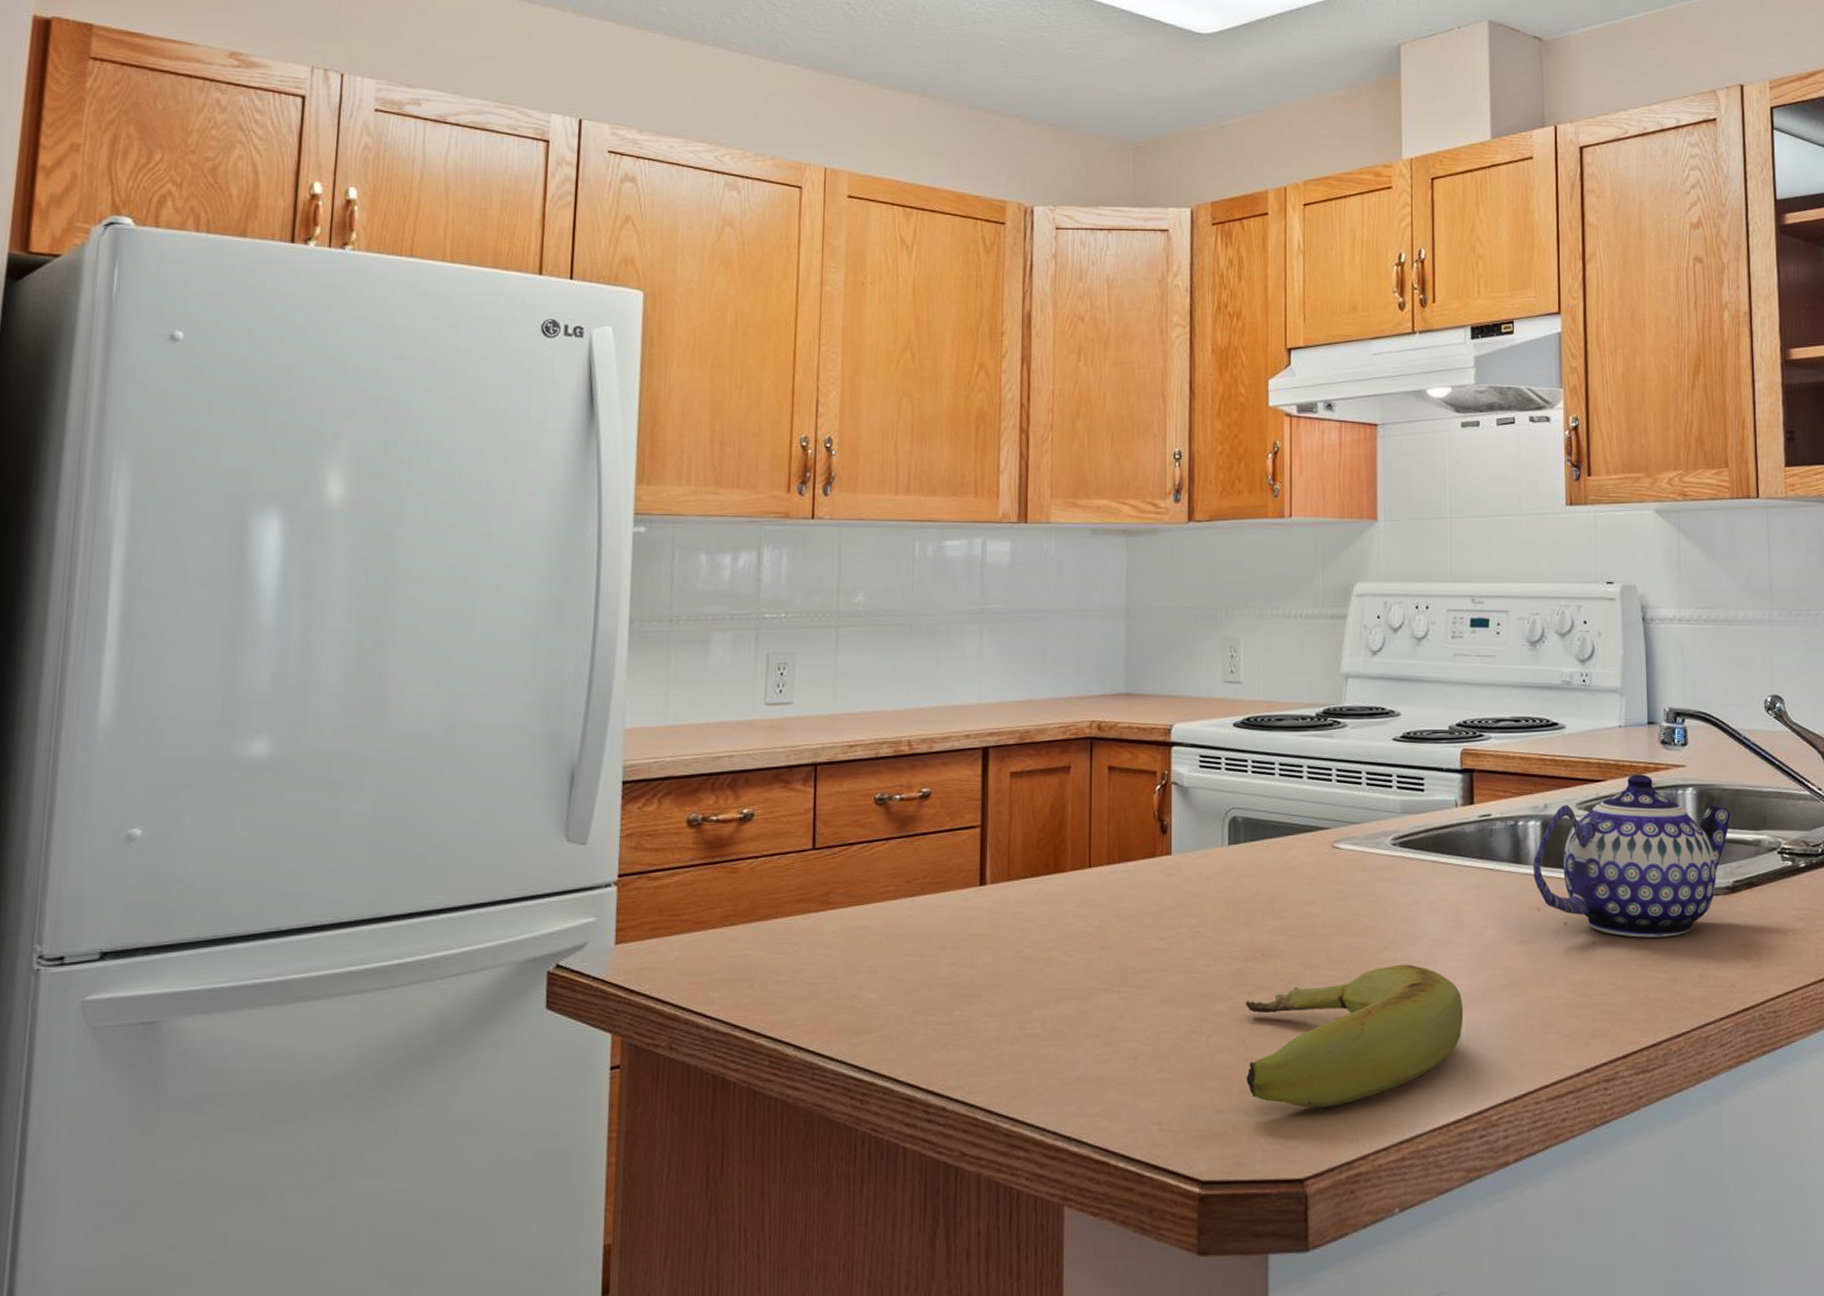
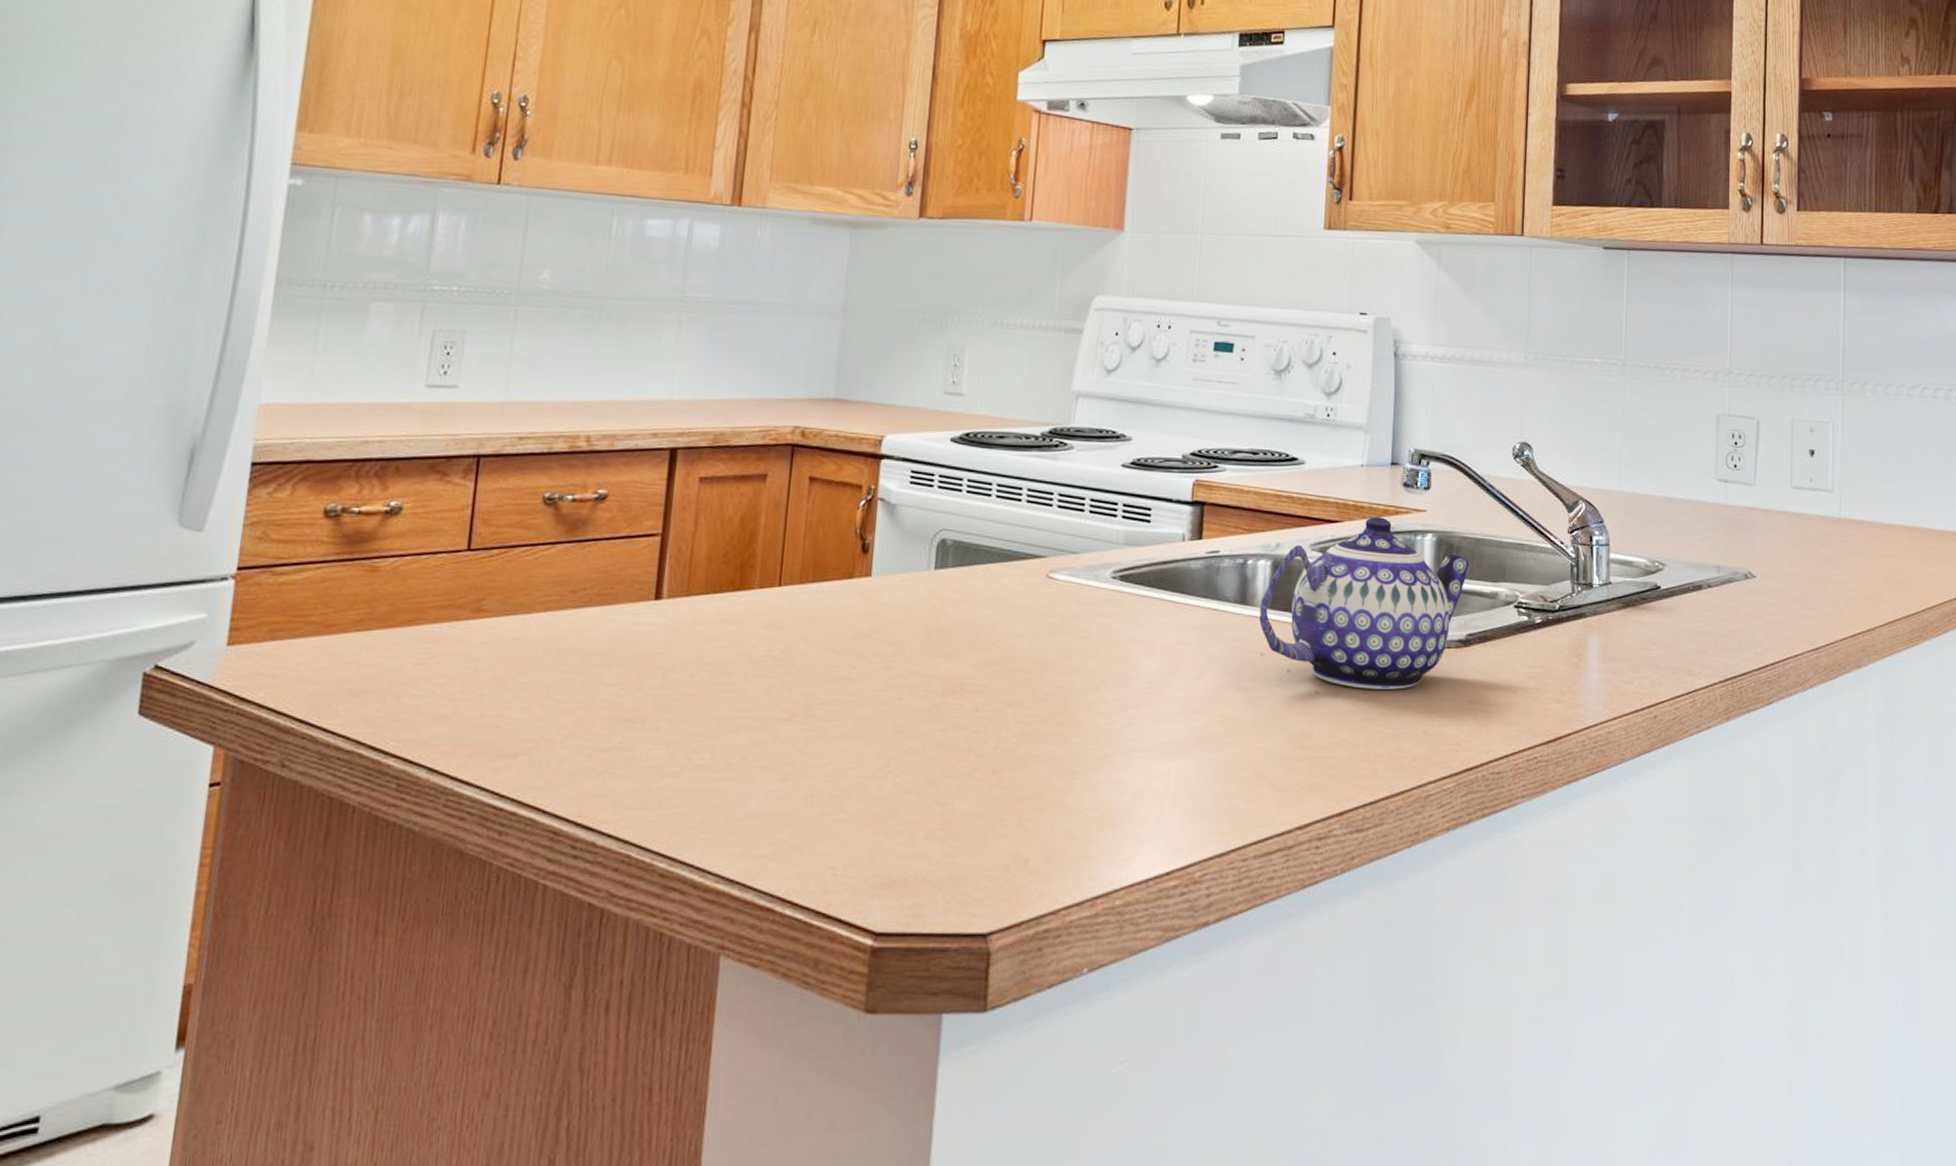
banana: present [1245,964,1464,1108] -> none [933,706,1174,857]

